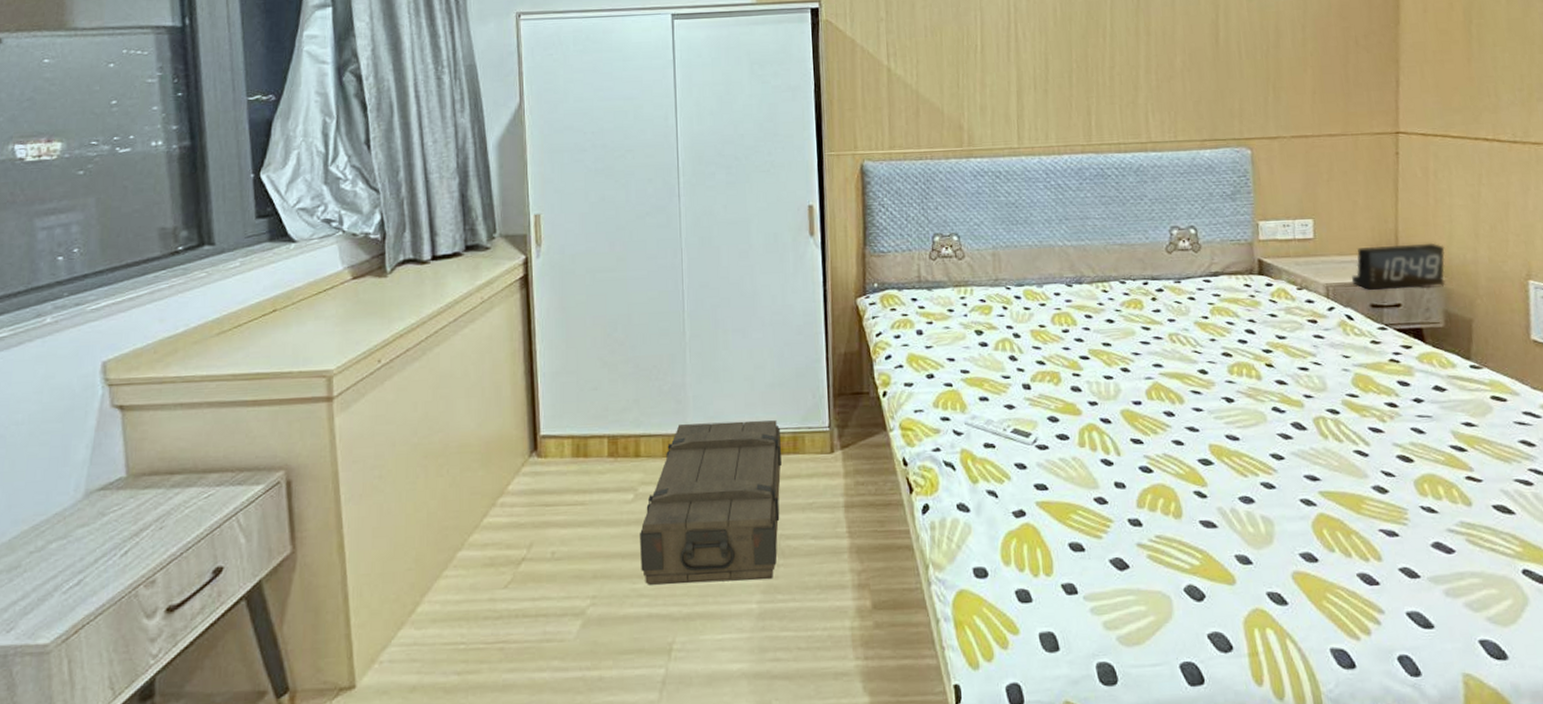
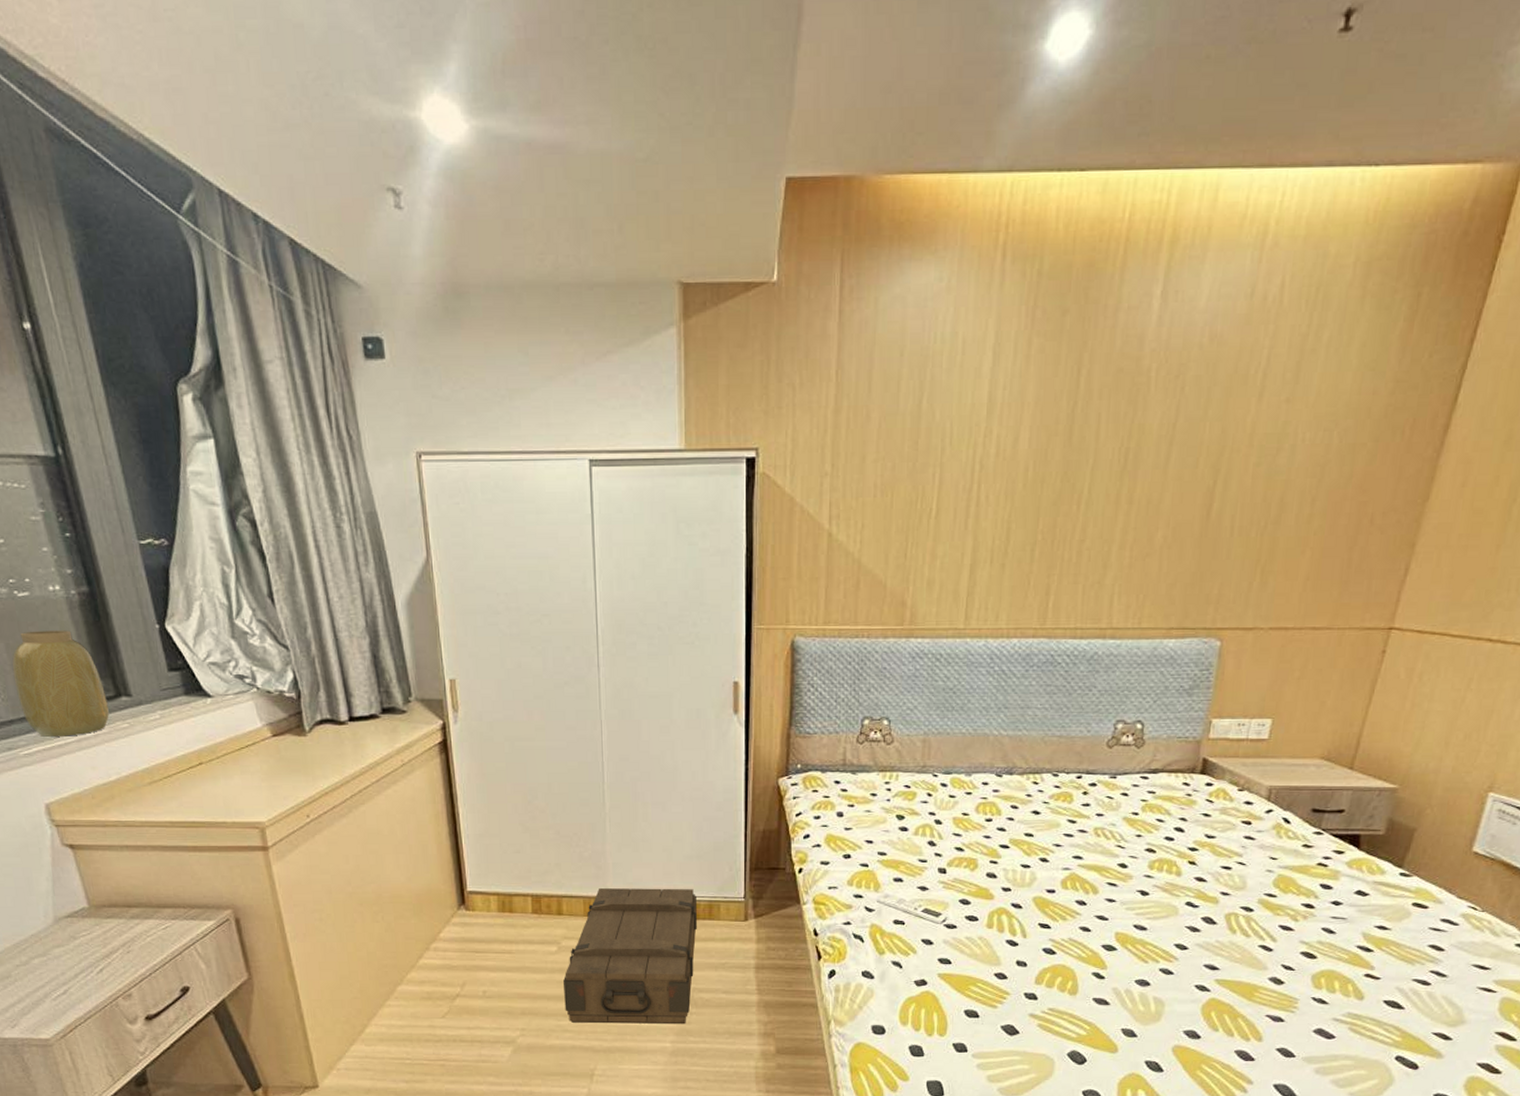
vase: none [97,183,190,290] -> present [12,630,110,737]
alarm clock: present [1351,243,1445,290] -> none [1298,749,1408,794]

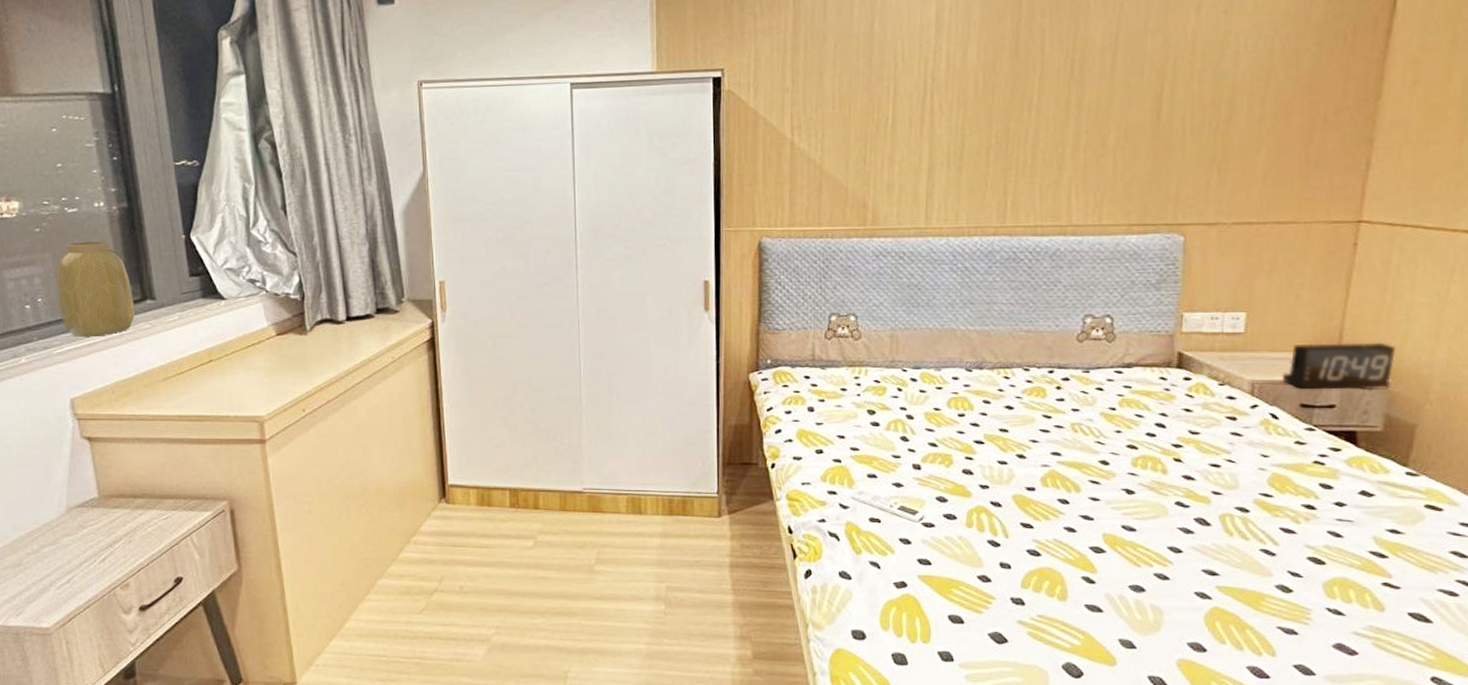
ammo crate: present [563,887,697,1025] -> none [539,482,671,625]
alarm clock: none [1298,749,1408,794] -> present [1281,342,1396,389]

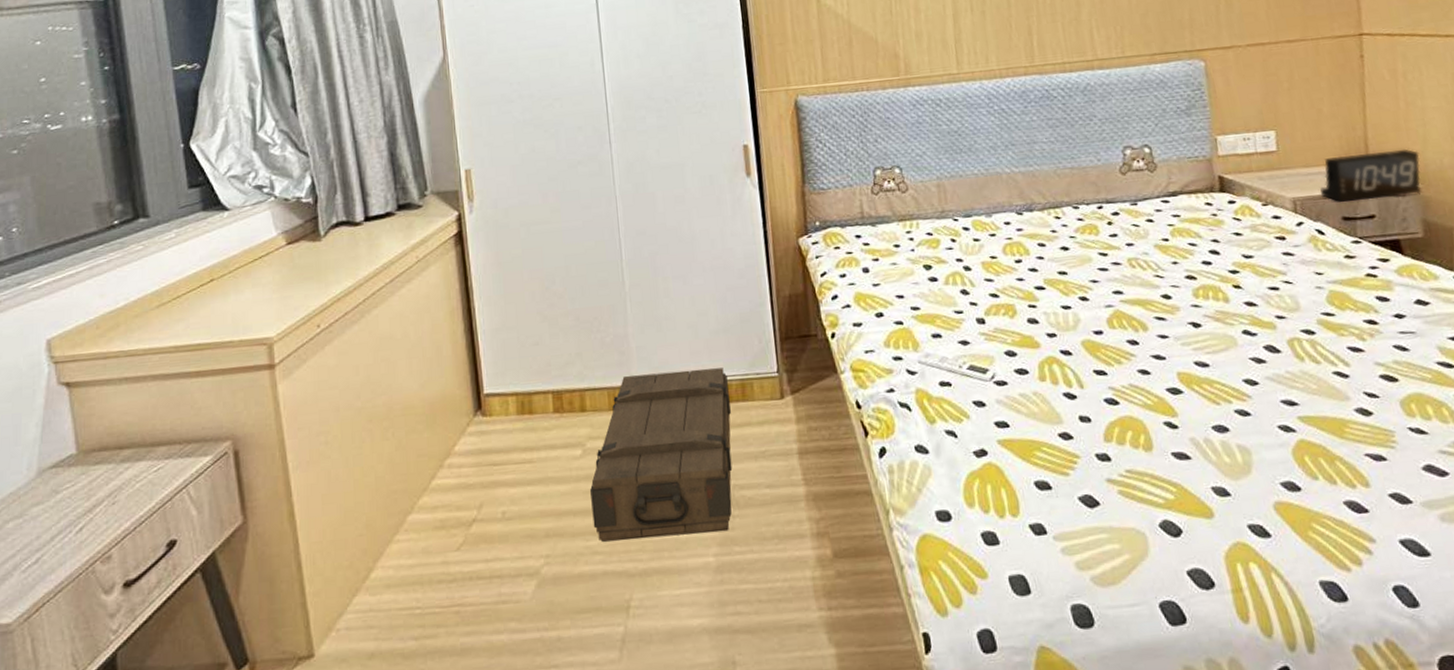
vase: present [56,241,136,337] -> none [34,157,126,268]
ammo crate: none [539,482,671,625] -> present [590,368,733,542]

